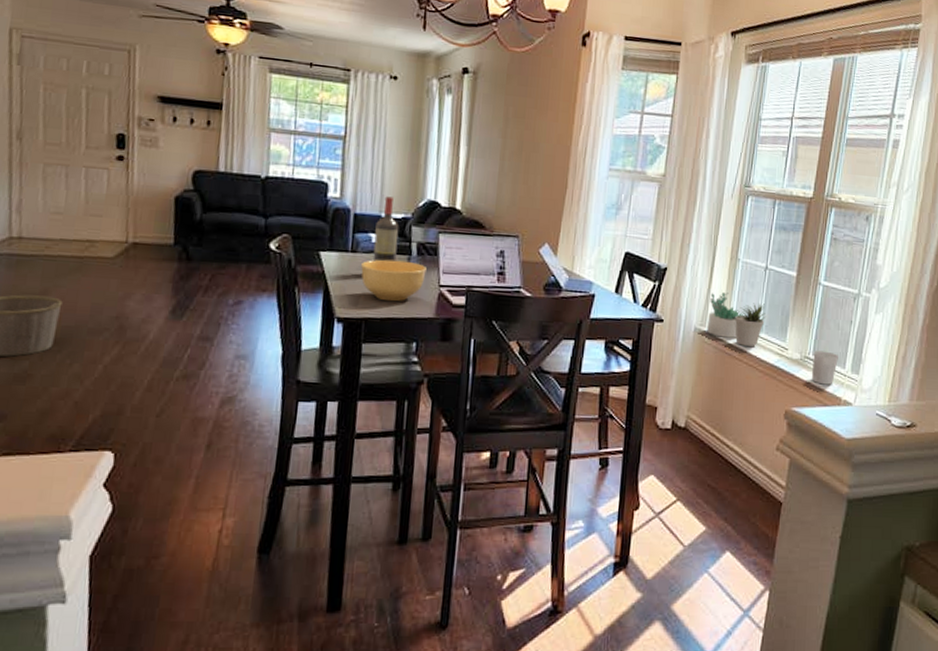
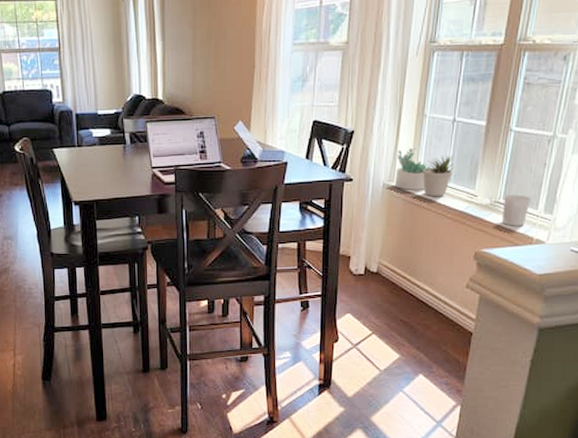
bowl: present [361,259,427,302] -> none [87,149,140,185]
wine bottle: present [372,196,400,262] -> none [94,95,114,152]

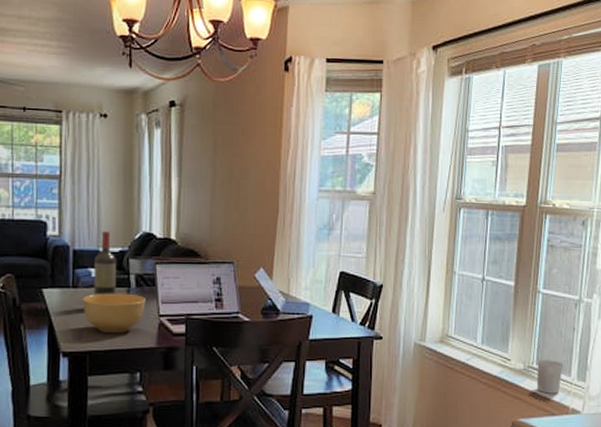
bowl: none [87,149,140,185] -> present [83,293,146,334]
wine bottle: none [94,95,114,152] -> present [93,231,117,295]
succulent plant: present [395,148,434,190] -> none [427,306,465,352]
potted plant: present [423,155,454,197] -> none [455,315,485,360]

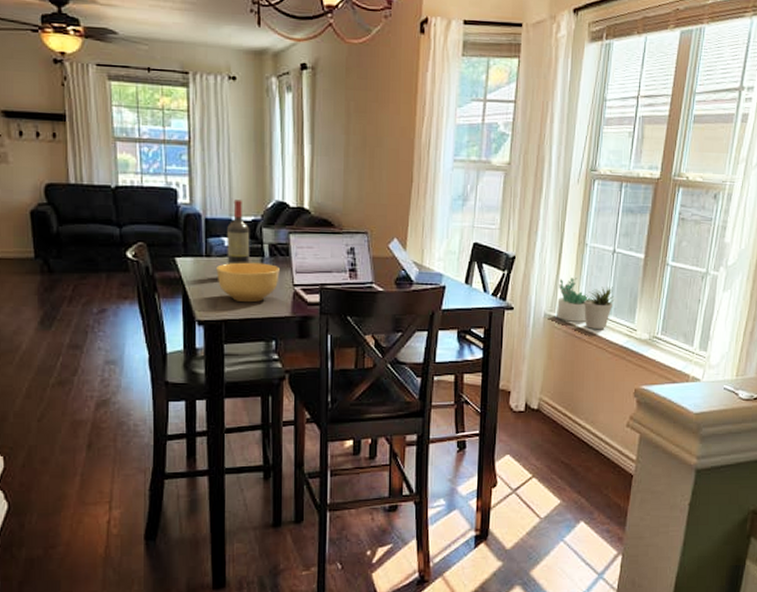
succulent plant: none [427,306,465,352] -> present [557,278,595,322]
potted plant: none [455,315,485,360] -> present [584,287,614,330]
candle holder: present [536,359,563,394] -> none [660,330,687,363]

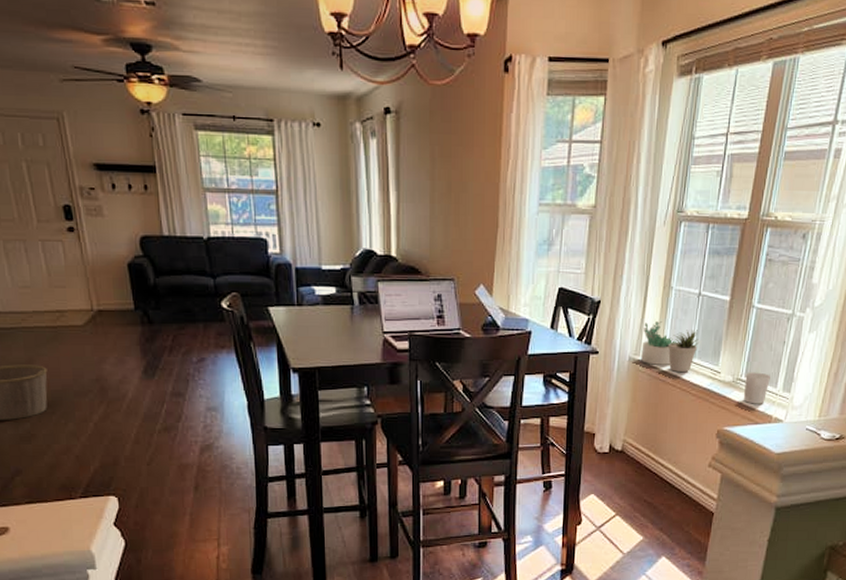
bowl: present [216,262,280,303] -> none [308,310,369,350]
wine bottle: present [227,200,250,265] -> none [317,248,340,313]
candle holder: none [660,330,687,363] -> present [743,372,770,404]

